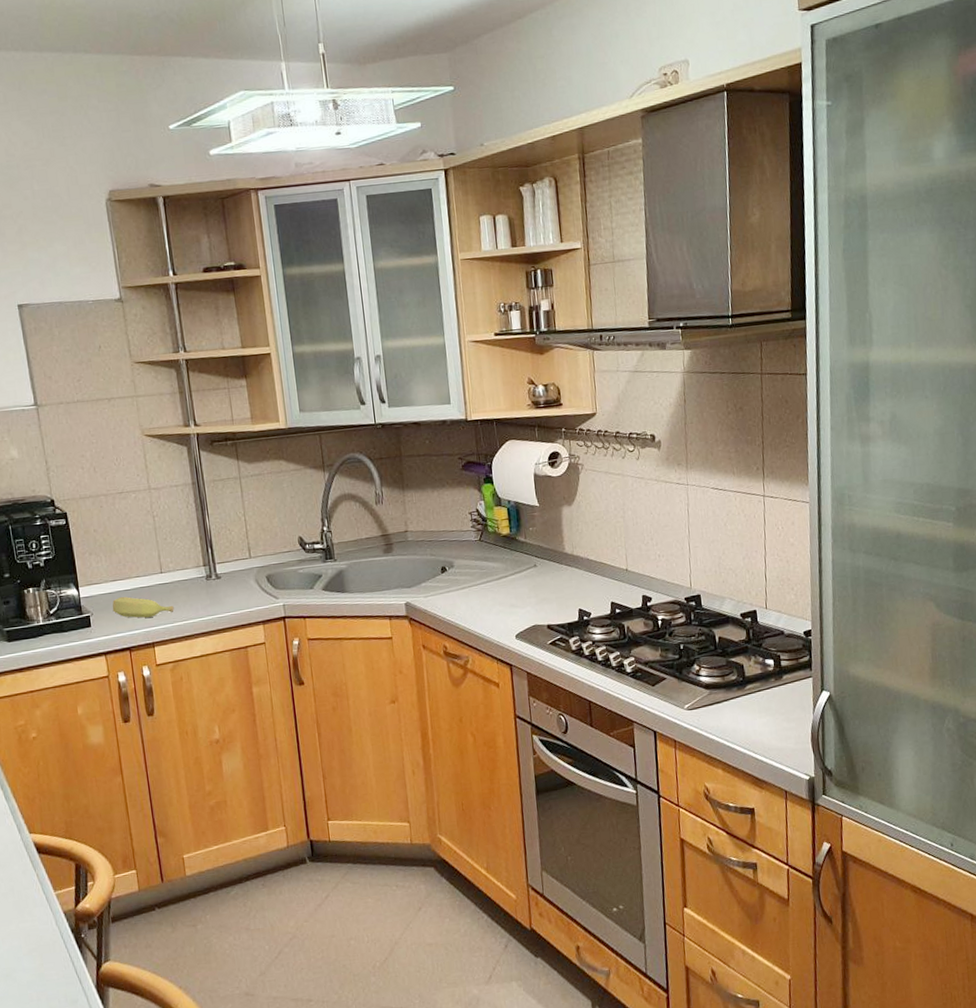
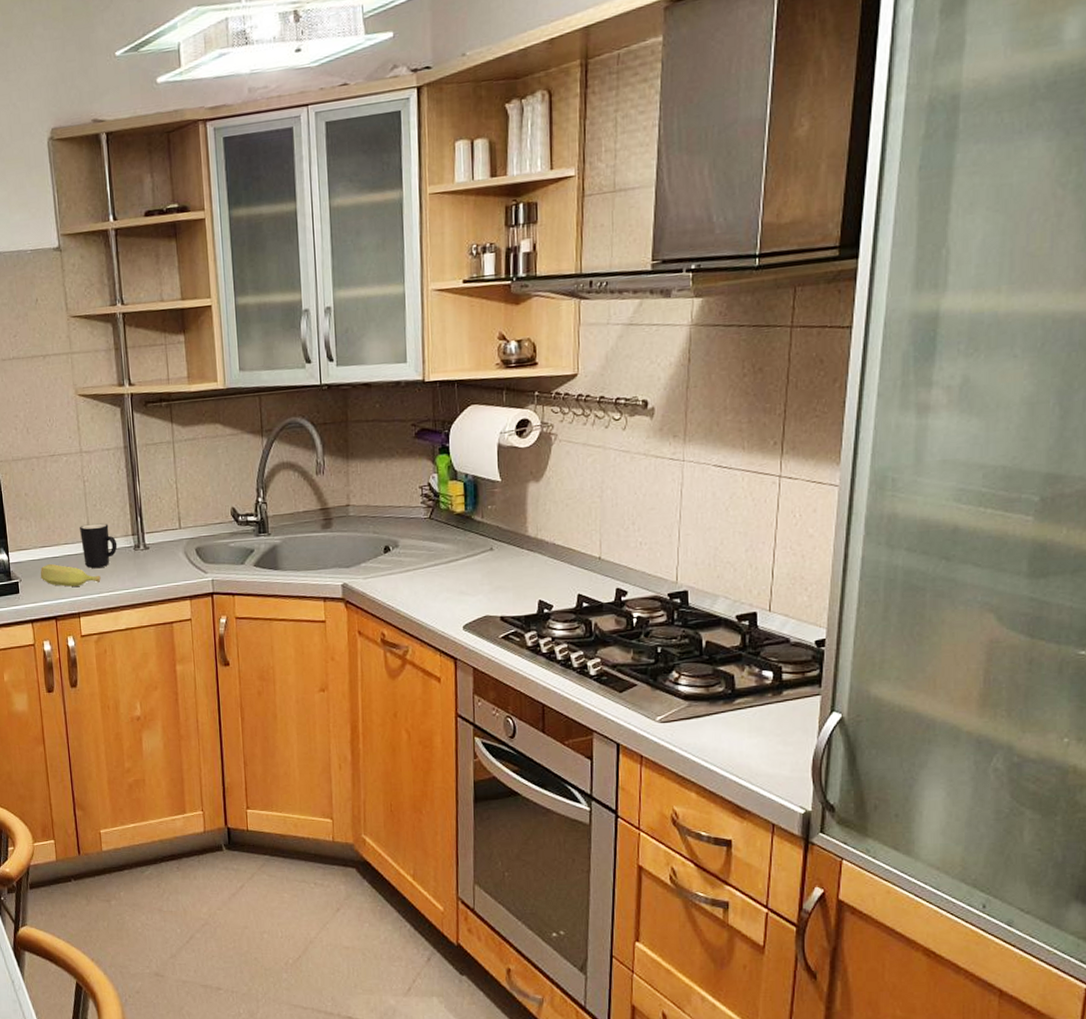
mug: none [151,555,190,599] -> present [80,523,118,569]

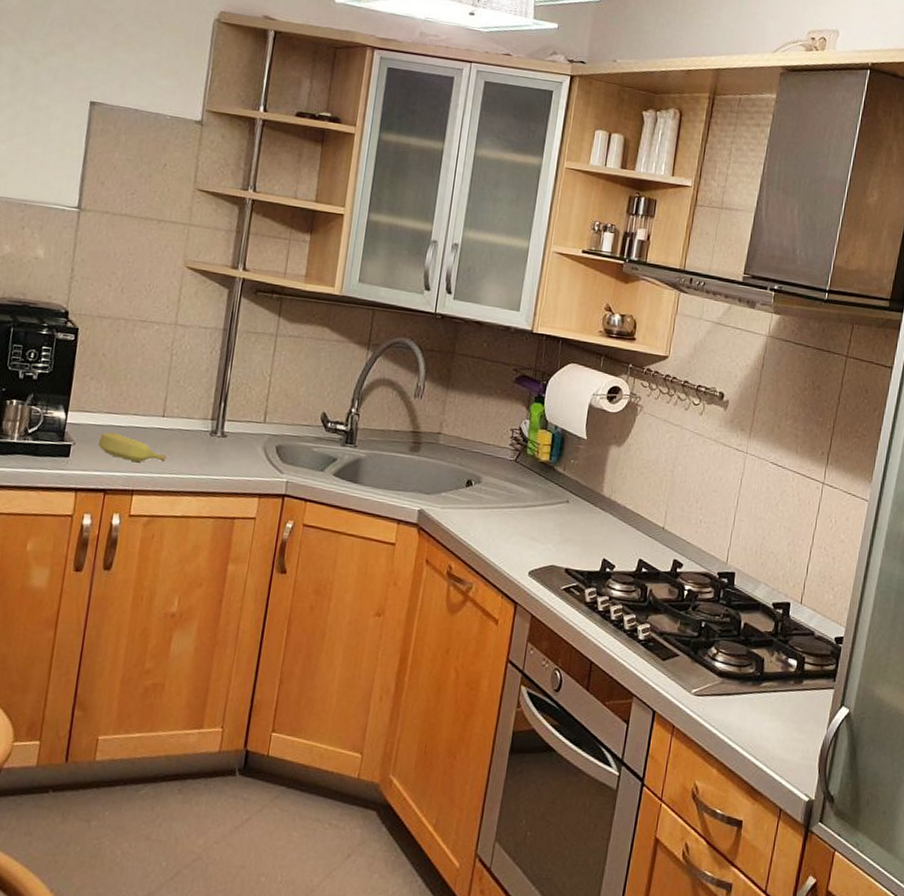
mug: present [80,523,118,569] -> none [152,398,193,447]

